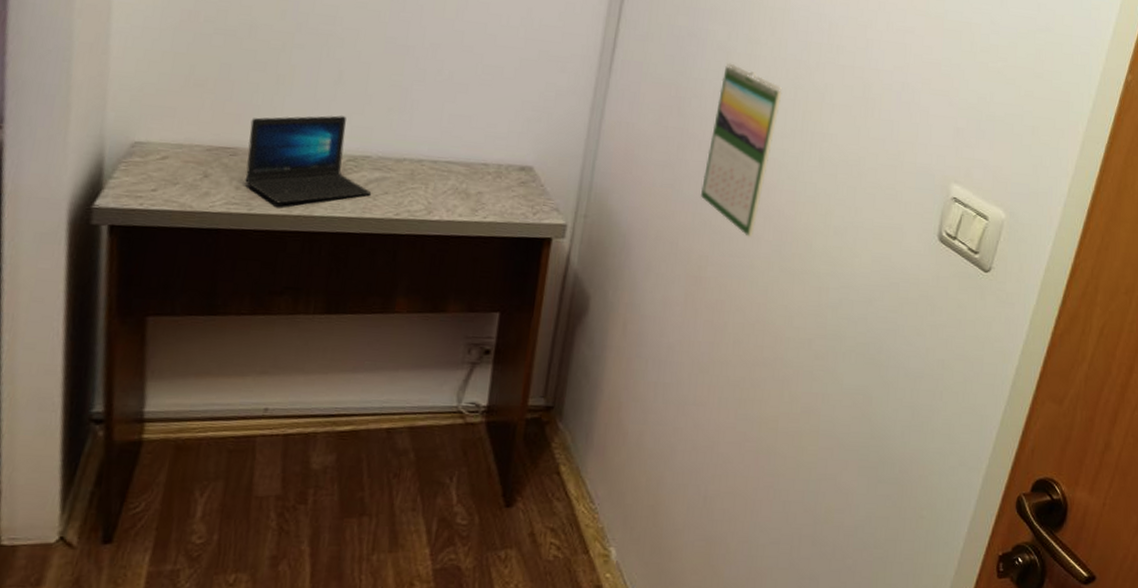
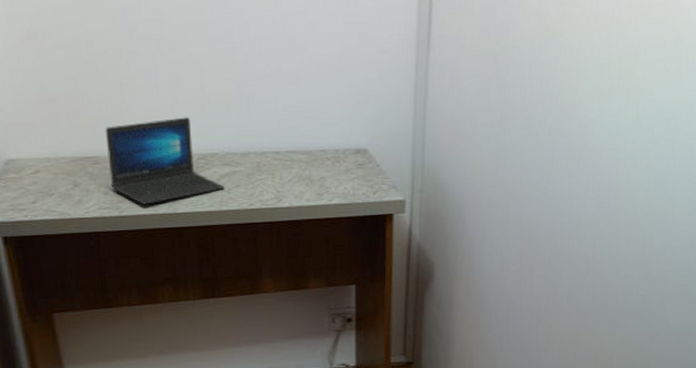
calendar: present [701,62,783,238] -> none [527,27,597,198]

